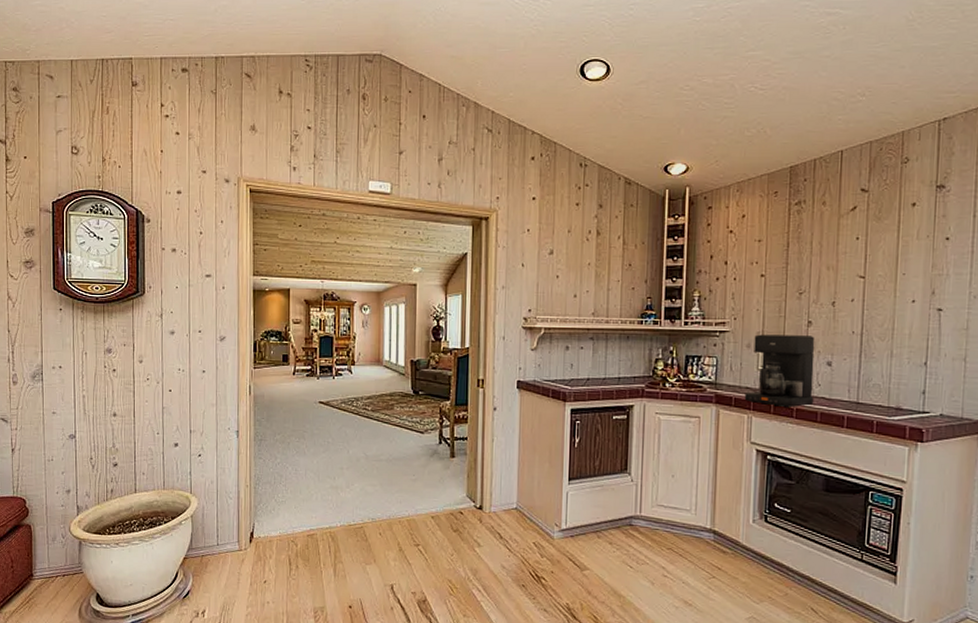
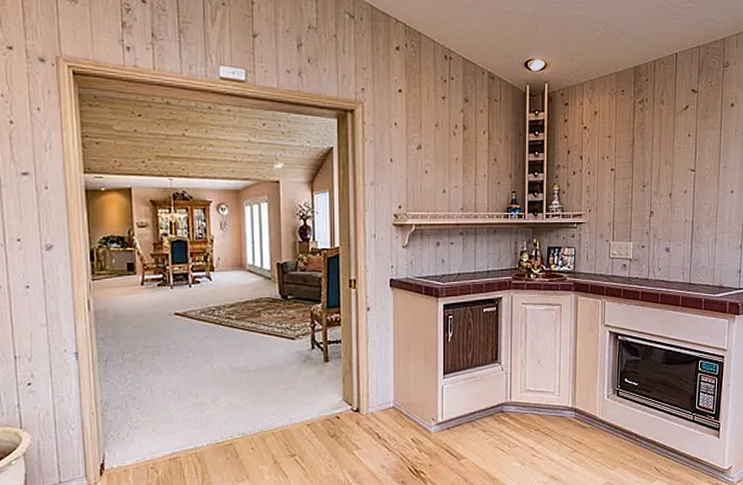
coffee maker: present [744,334,815,407] -> none [599,225,656,291]

